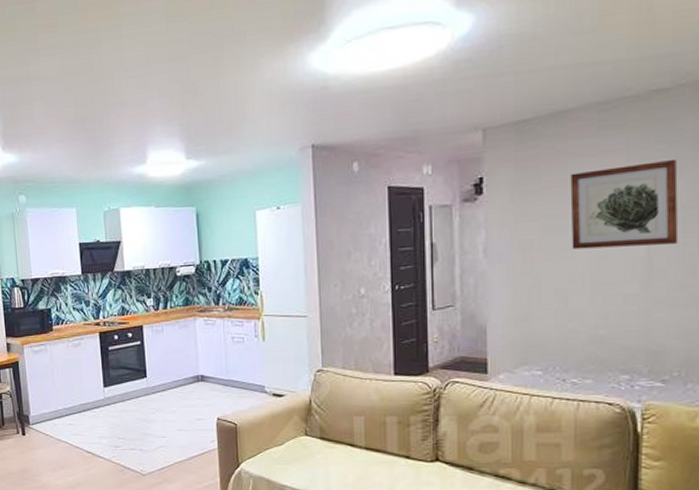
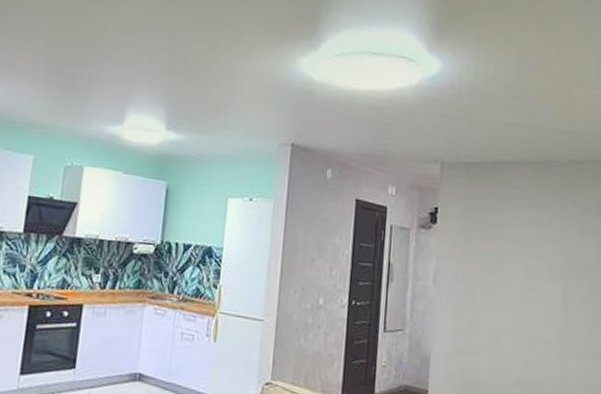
wall art: present [570,158,679,249] -> none [505,219,587,300]

